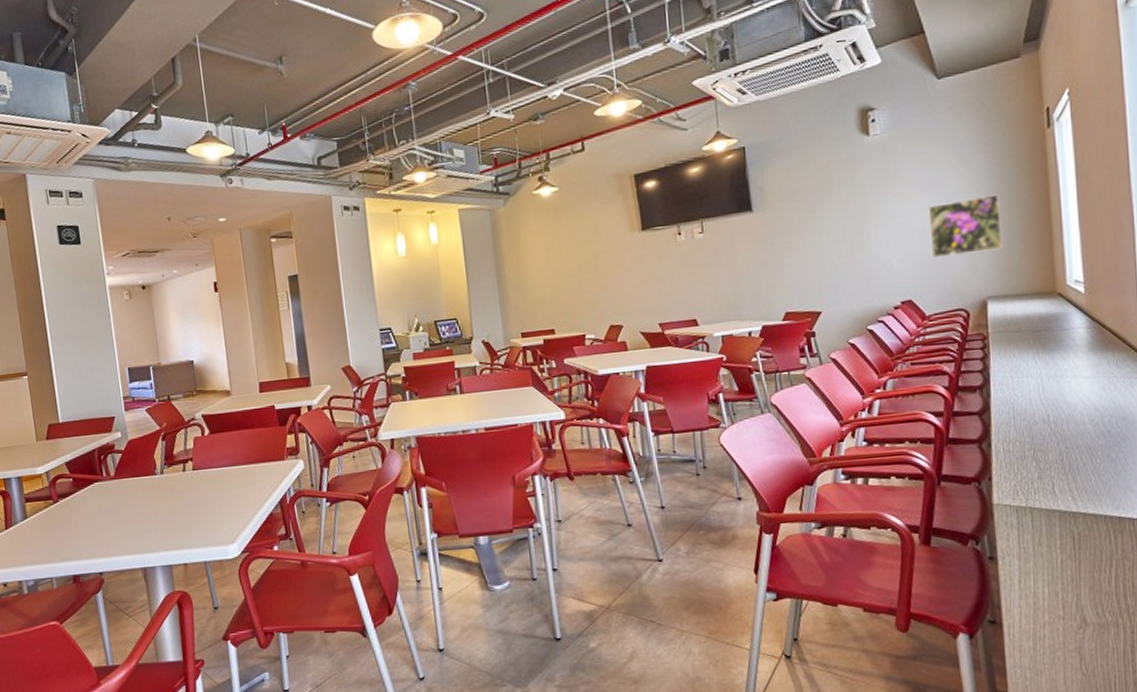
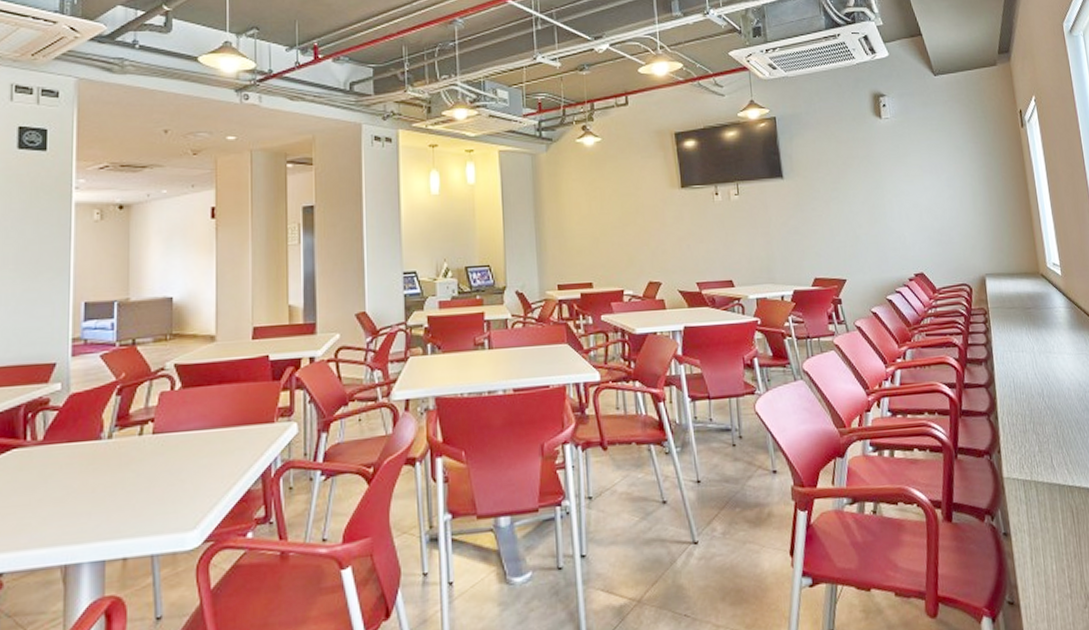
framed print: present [928,194,1004,257] -> none [932,181,996,234]

